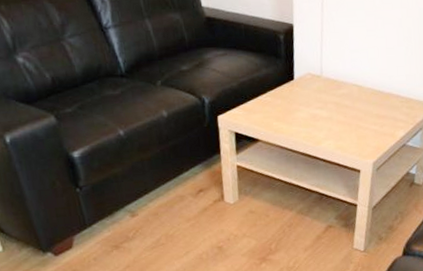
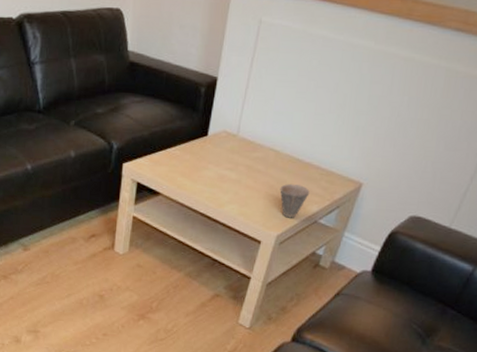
cup: none [368,114,395,145] -> present [280,184,310,218]

